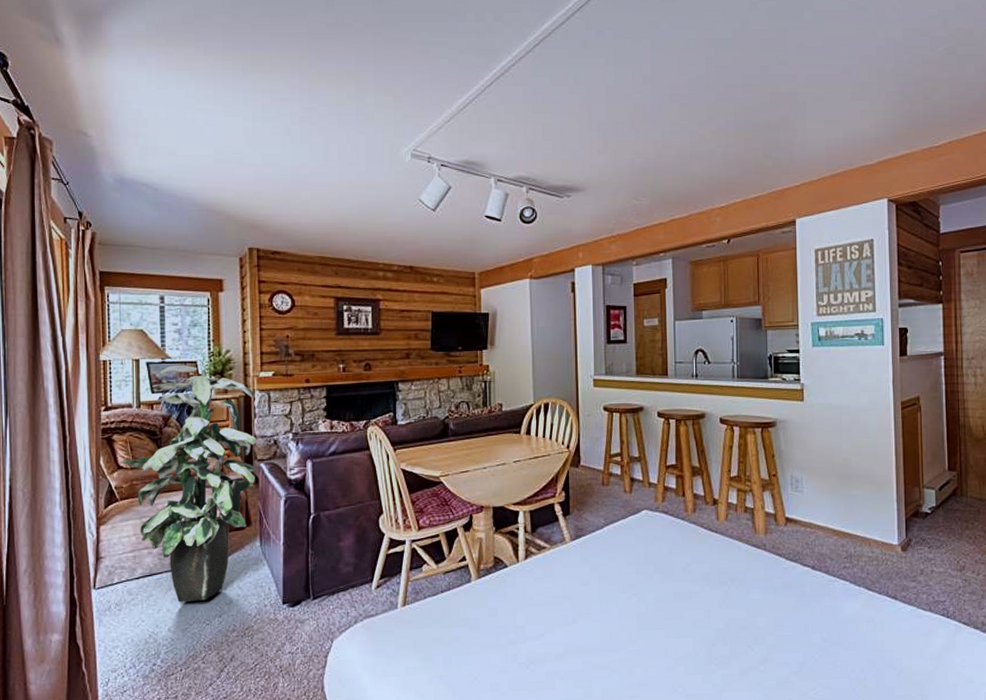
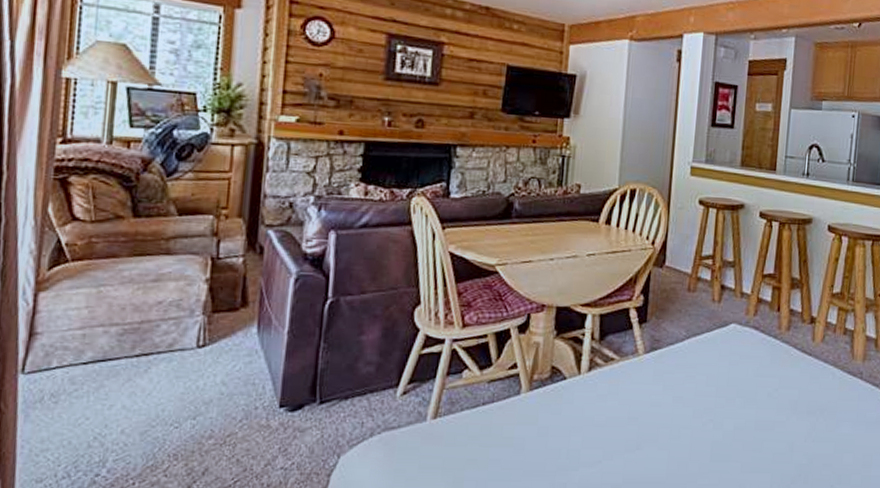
indoor plant: present [121,364,257,603] -> none [77,94,270,398]

